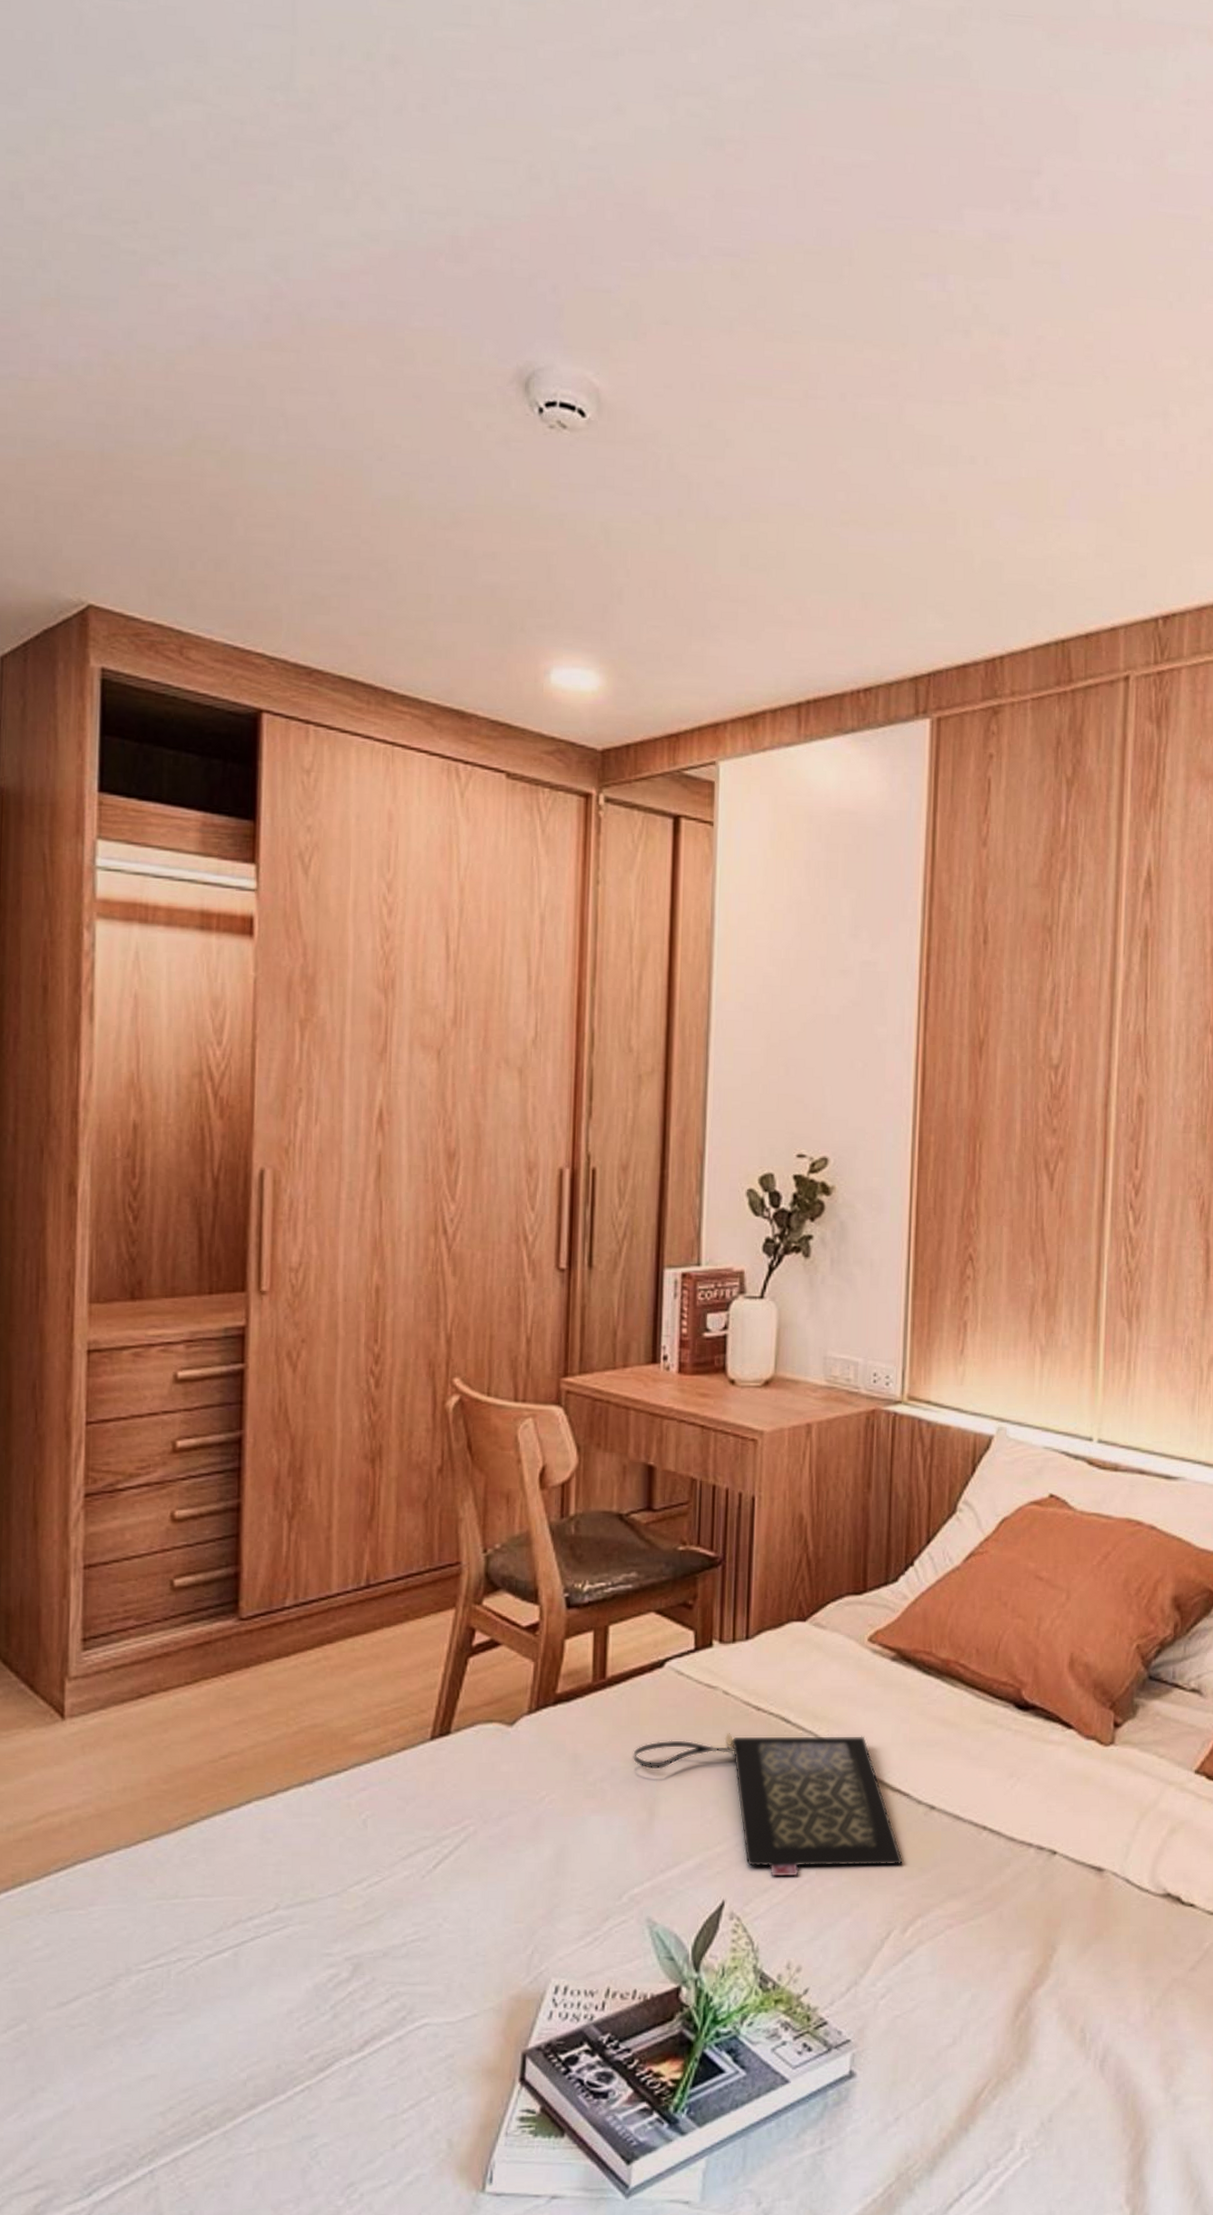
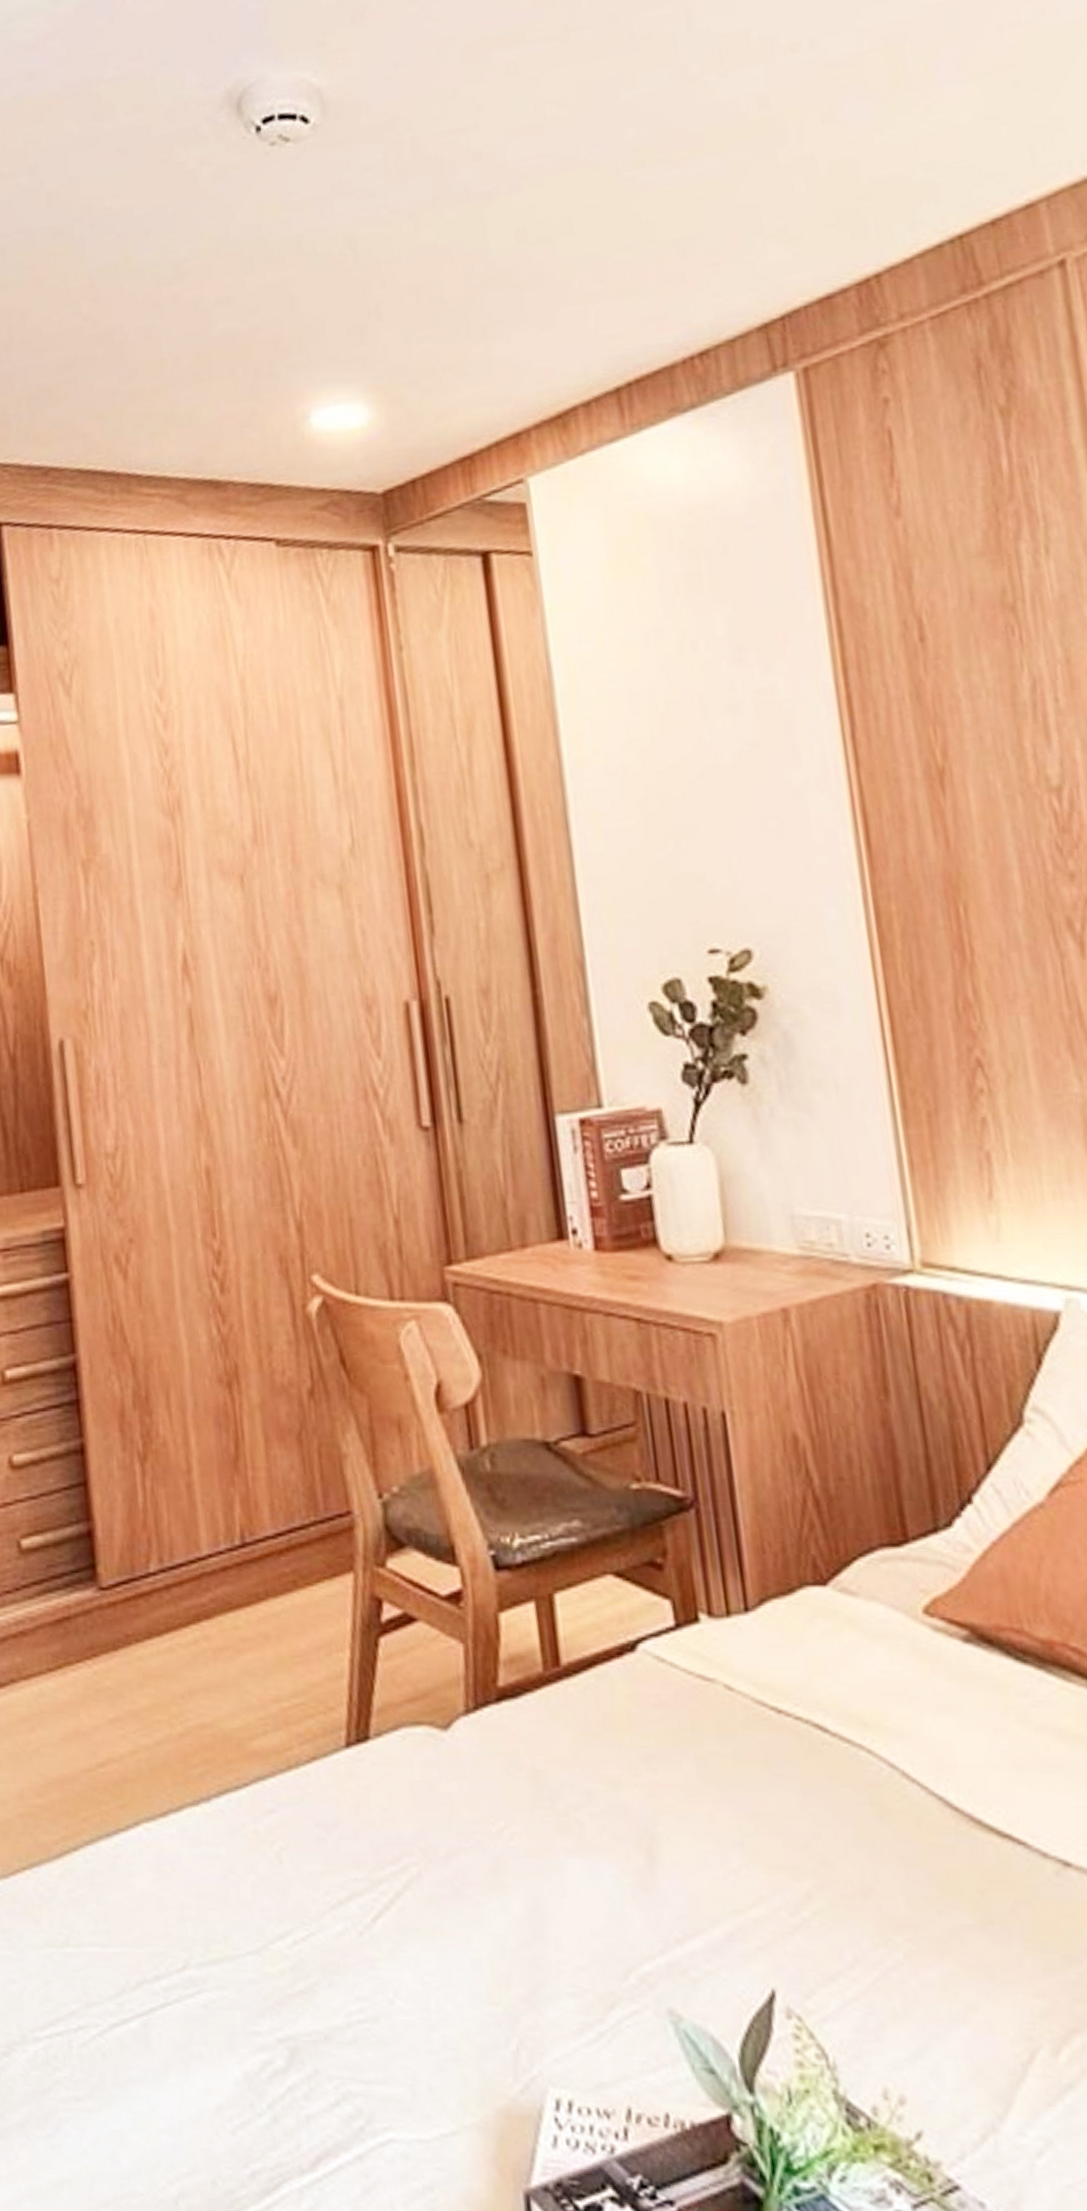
clutch bag: present [633,1732,904,1877] -> none [612,1744,1036,1960]

